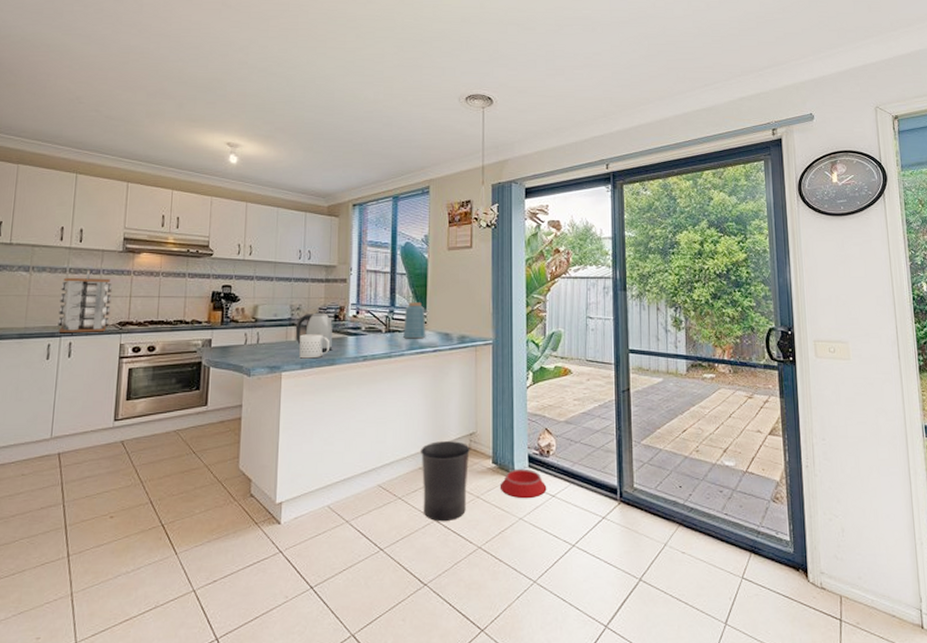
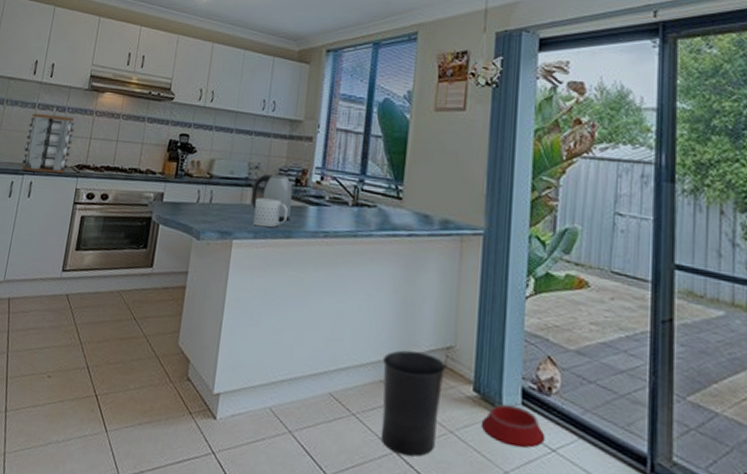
vase: present [403,302,426,339] -> none [373,172,402,219]

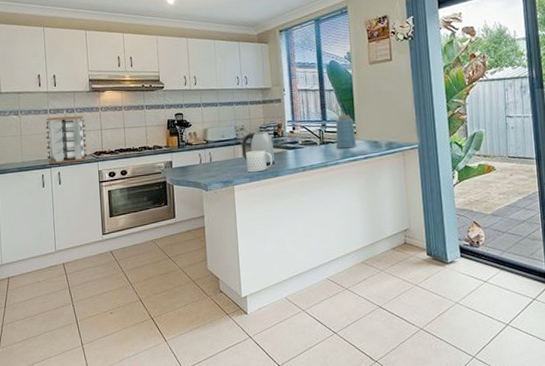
vase: none [373,172,402,219] -> present [335,115,357,149]
waste bin: present [380,350,446,457] -> none [360,237,406,307]
pet bowl: present [482,404,545,448] -> none [436,258,479,285]

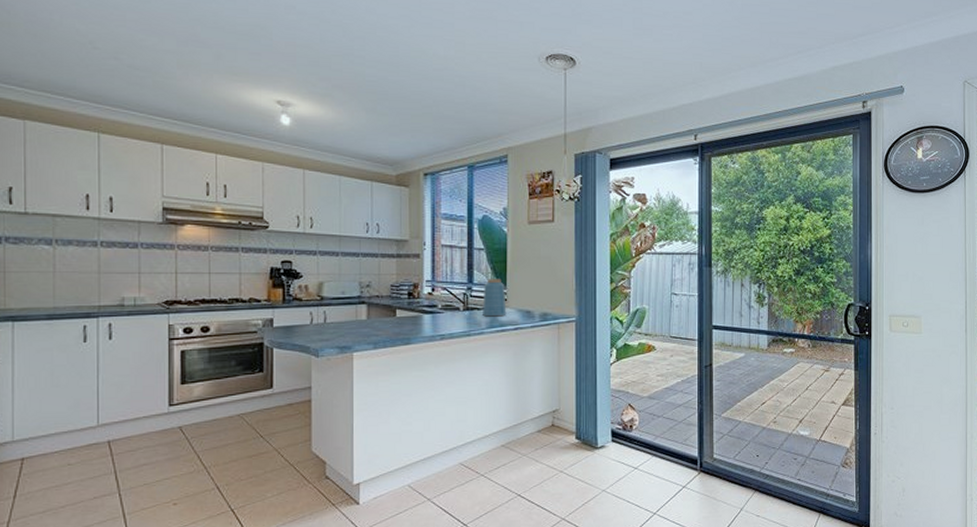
spice rack: present [45,109,88,165] -> none [93,243,154,314]
kettle: present [242,131,275,166] -> none [367,290,406,331]
mug: present [245,150,272,173] -> none [370,312,404,338]

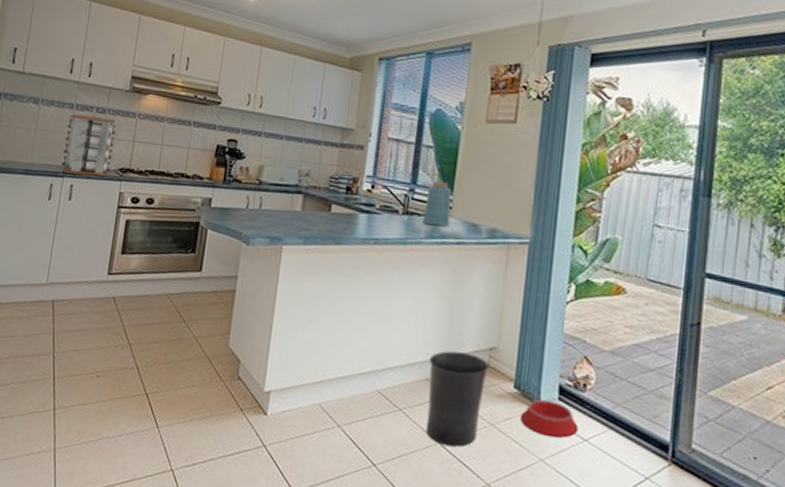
spice rack: none [93,243,154,314] -> present [61,107,117,177]
waste bin: none [502,418,553,496] -> present [425,350,489,447]
pet bowl: none [584,443,630,471] -> present [521,399,579,438]

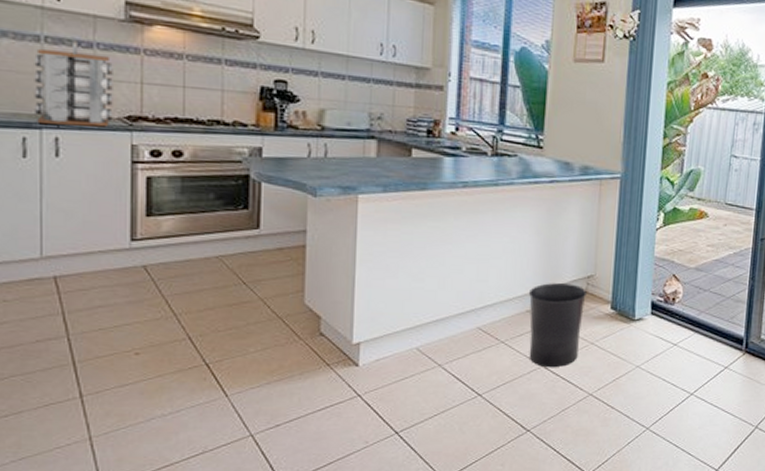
vase: present [423,181,452,227] -> none [514,122,542,167]
pet bowl: present [521,399,579,438] -> none [618,315,669,346]

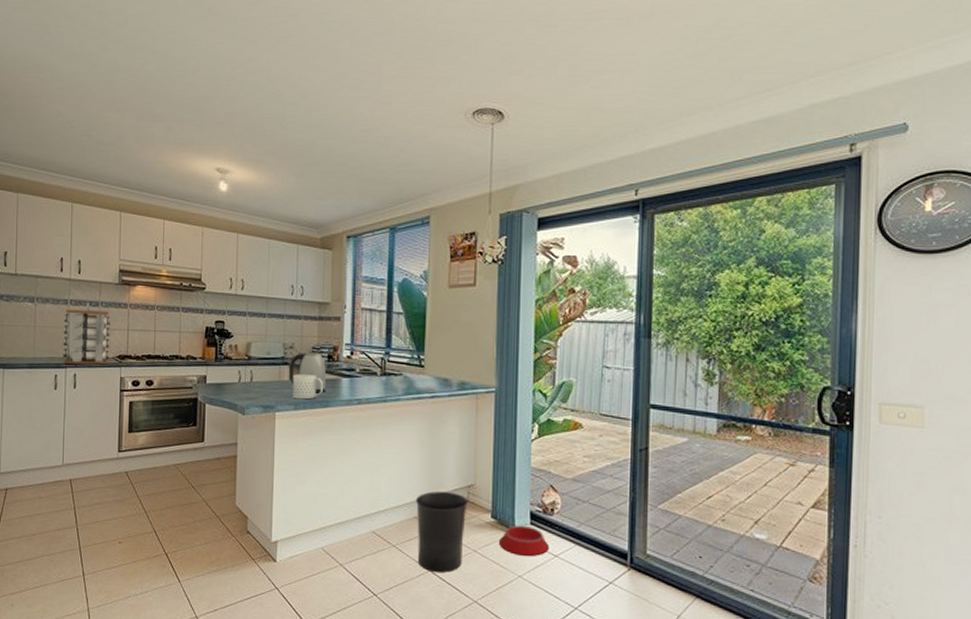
kettle: none [377,124,425,174] -> present [289,352,326,393]
mug: none [380,150,420,181] -> present [292,374,323,400]
pet bowl: none [618,315,669,346] -> present [499,525,550,556]

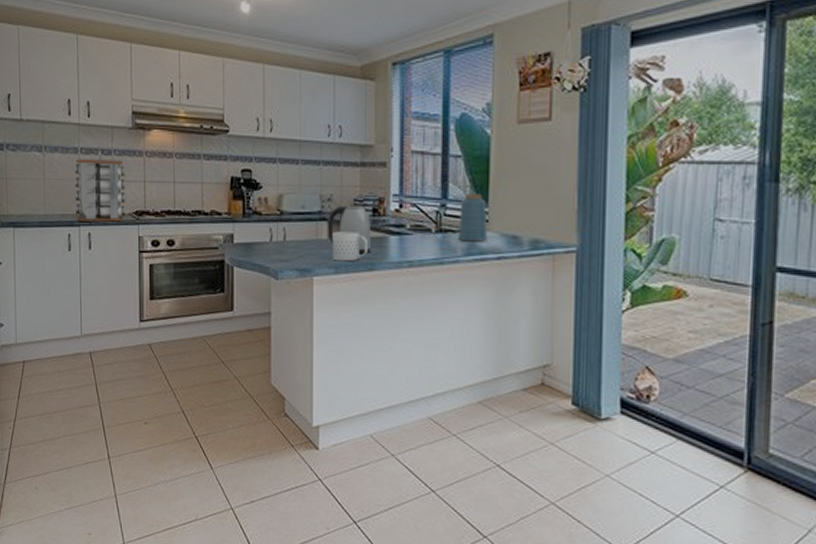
vase: none [399,344,424,384] -> present [458,194,488,242]
waste bin: present [415,491,468,572] -> none [479,372,543,468]
pet bowl: present [499,525,550,556] -> none [582,414,644,452]

